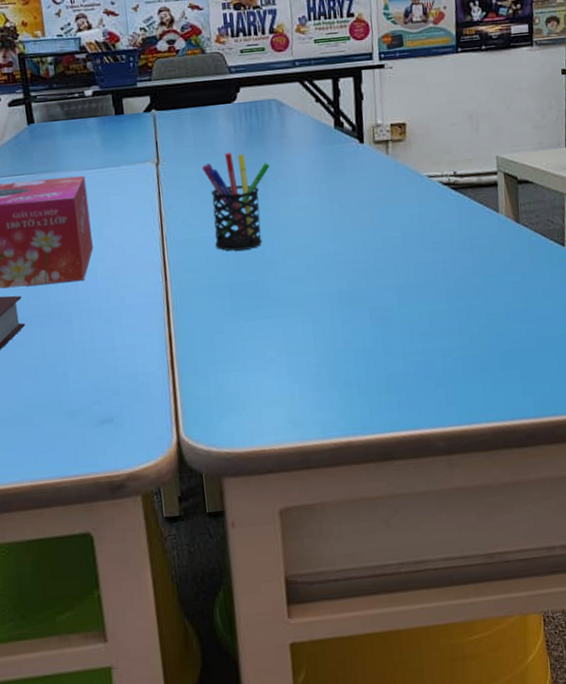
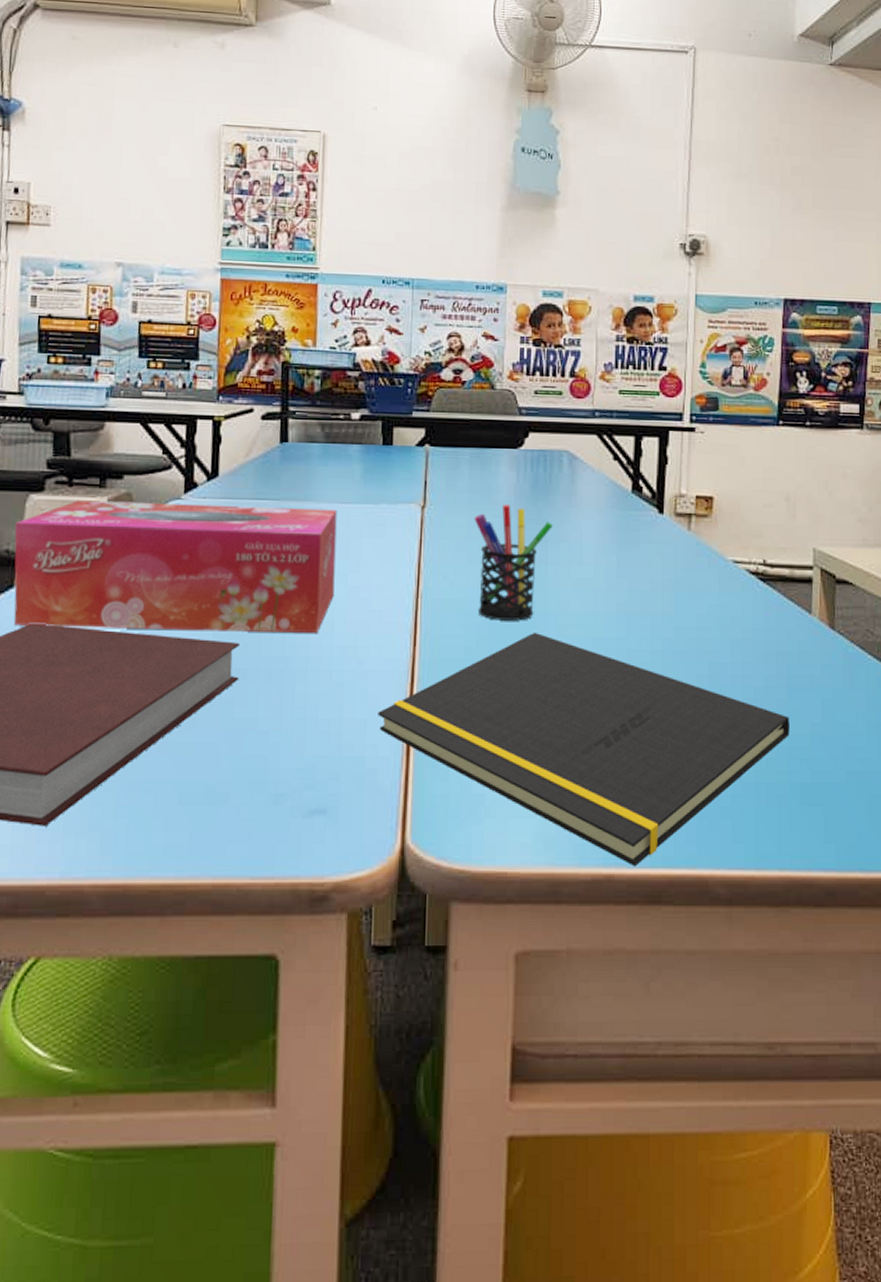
notepad: none [143,256,488,434] -> present [378,632,791,867]

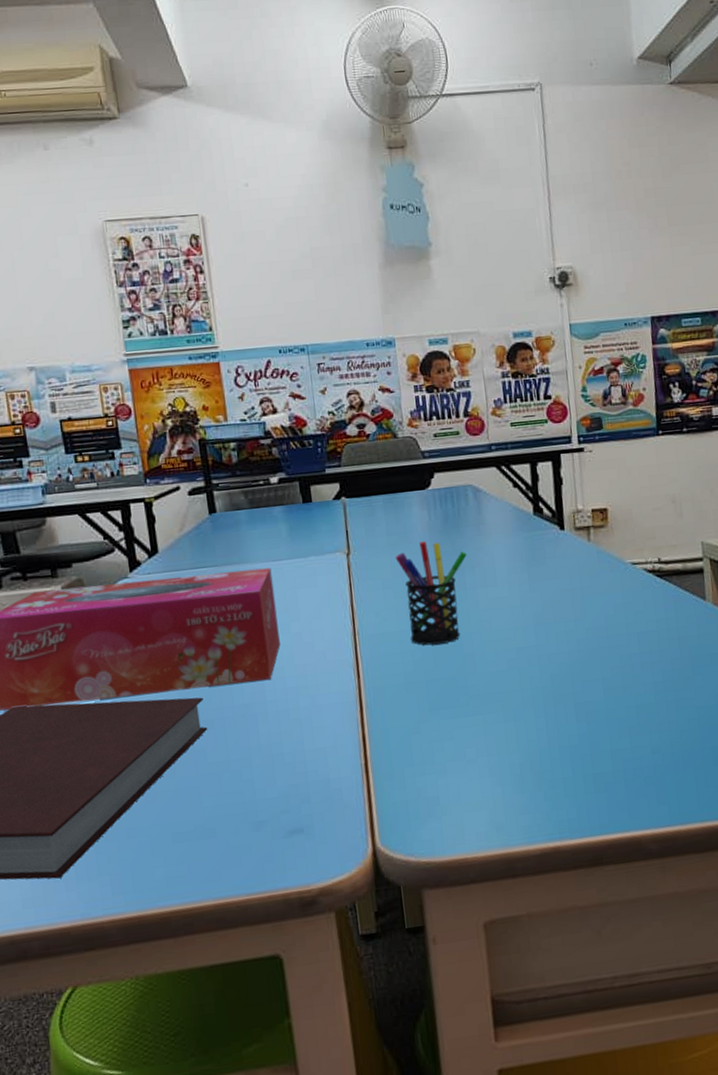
notepad: present [378,632,791,867] -> none [335,650,698,838]

